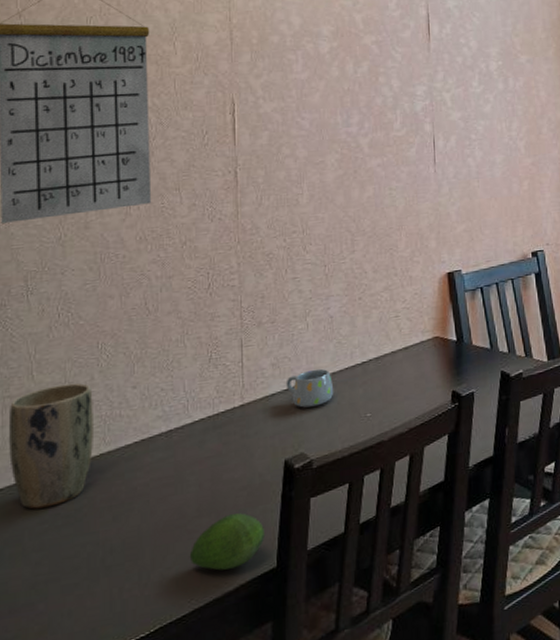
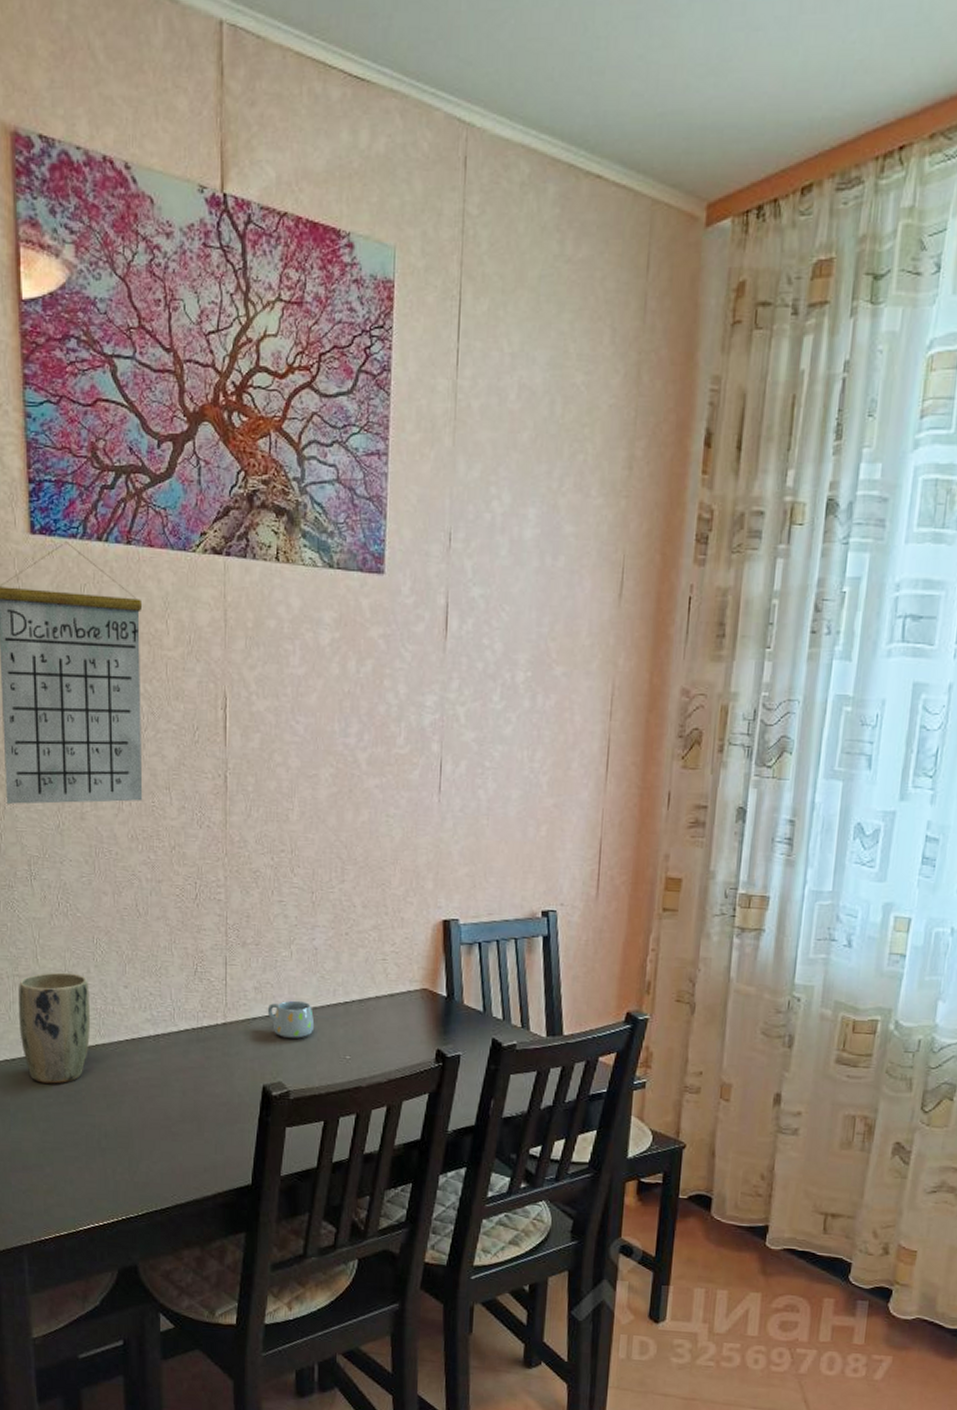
fruit: present [189,513,266,571] -> none [173,1125,242,1176]

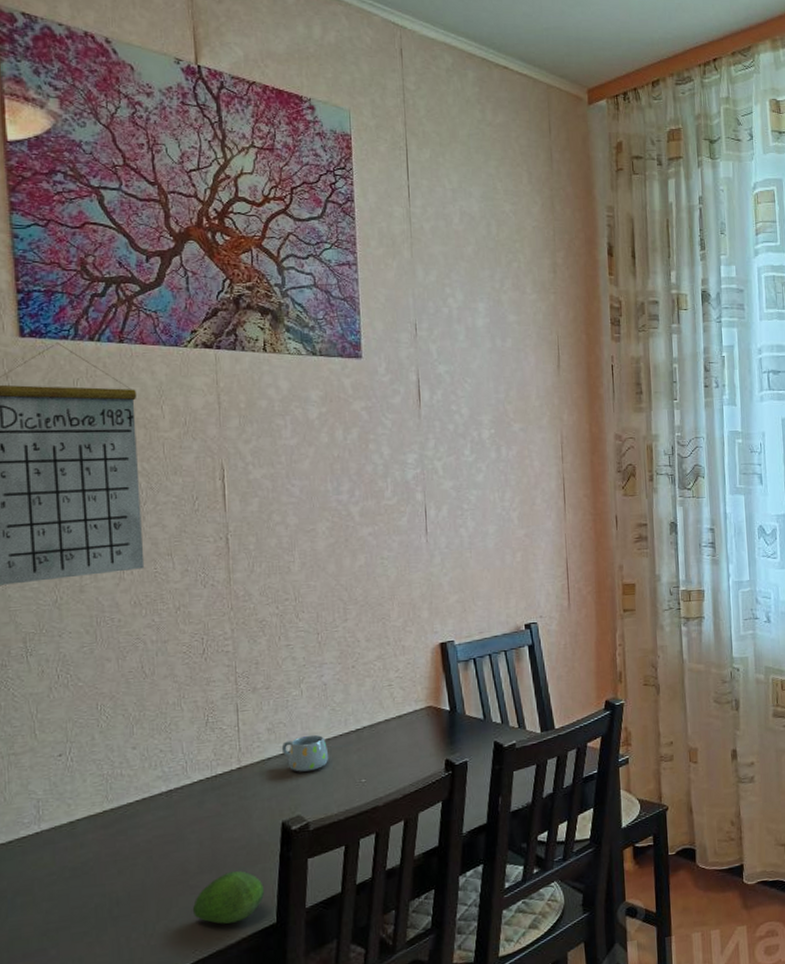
plant pot: present [19,972,91,1084] -> none [15,742,97,861]
fruit: none [173,1125,242,1176] -> present [192,871,265,924]

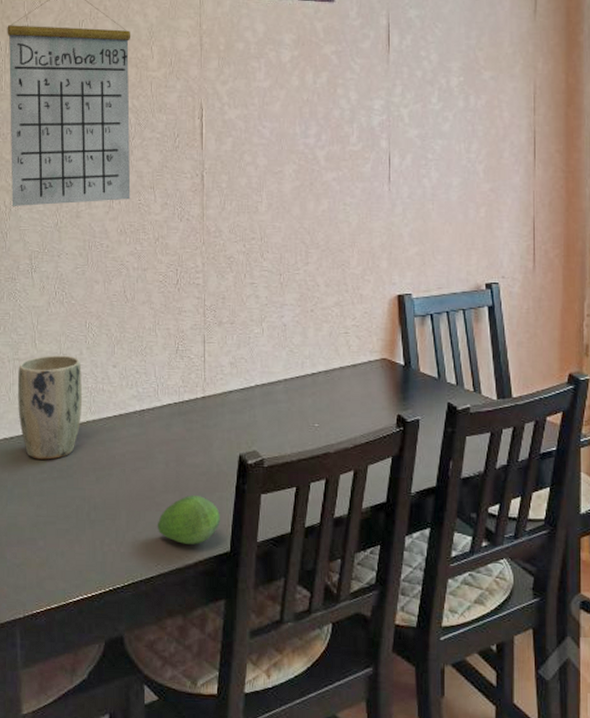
plant pot: none [15,742,97,861] -> present [18,355,83,460]
mug: present [281,734,329,772] -> none [242,373,285,409]

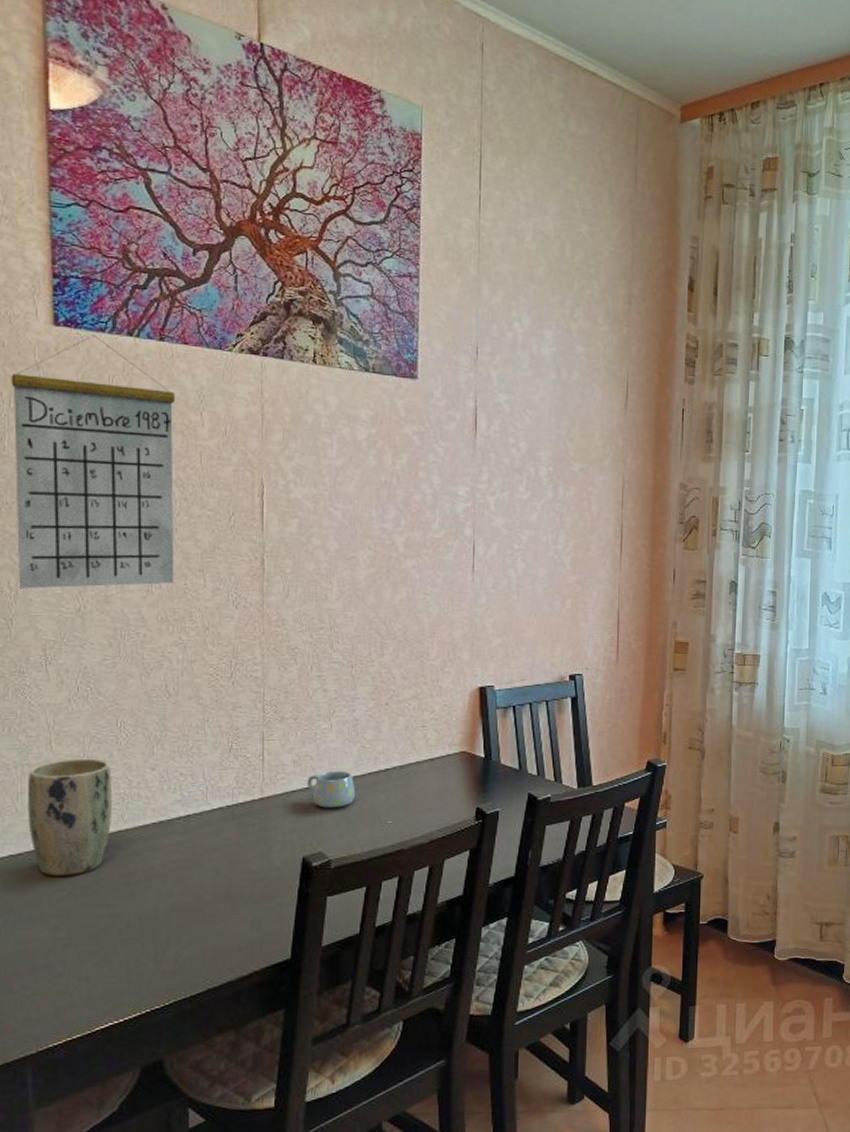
fruit: present [157,494,221,544] -> none [204,902,281,955]
mug: none [242,373,285,409] -> present [306,770,356,808]

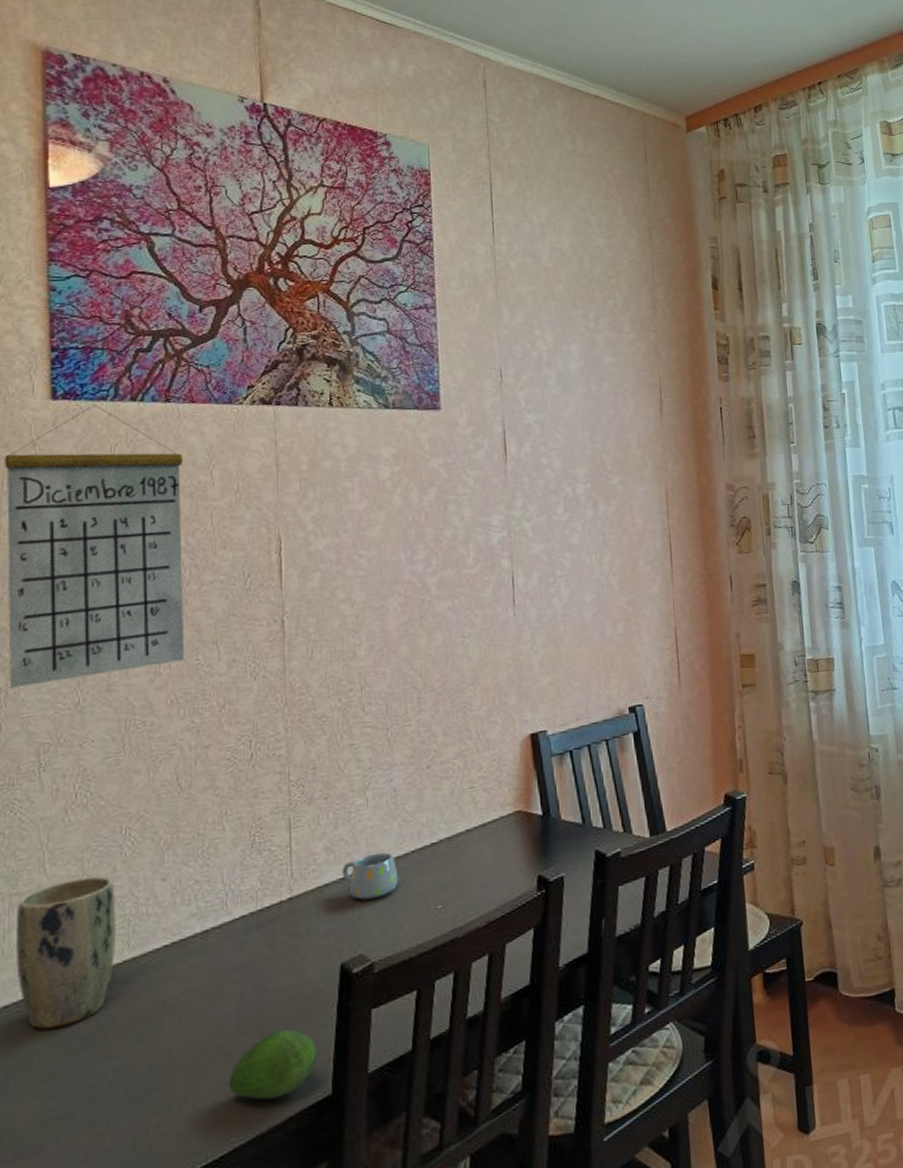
fruit: none [204,902,281,955] -> present [228,1029,319,1100]

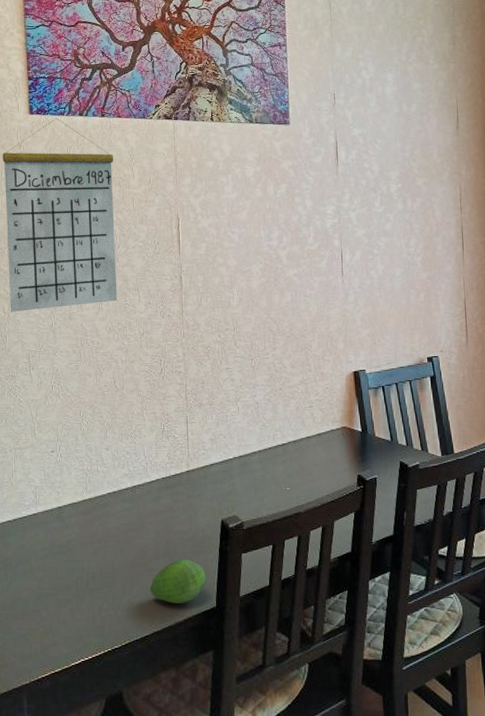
plant pot: present [16,876,117,1030] -> none [20,442,79,538]
mug: present [341,852,399,900] -> none [221,446,260,478]

